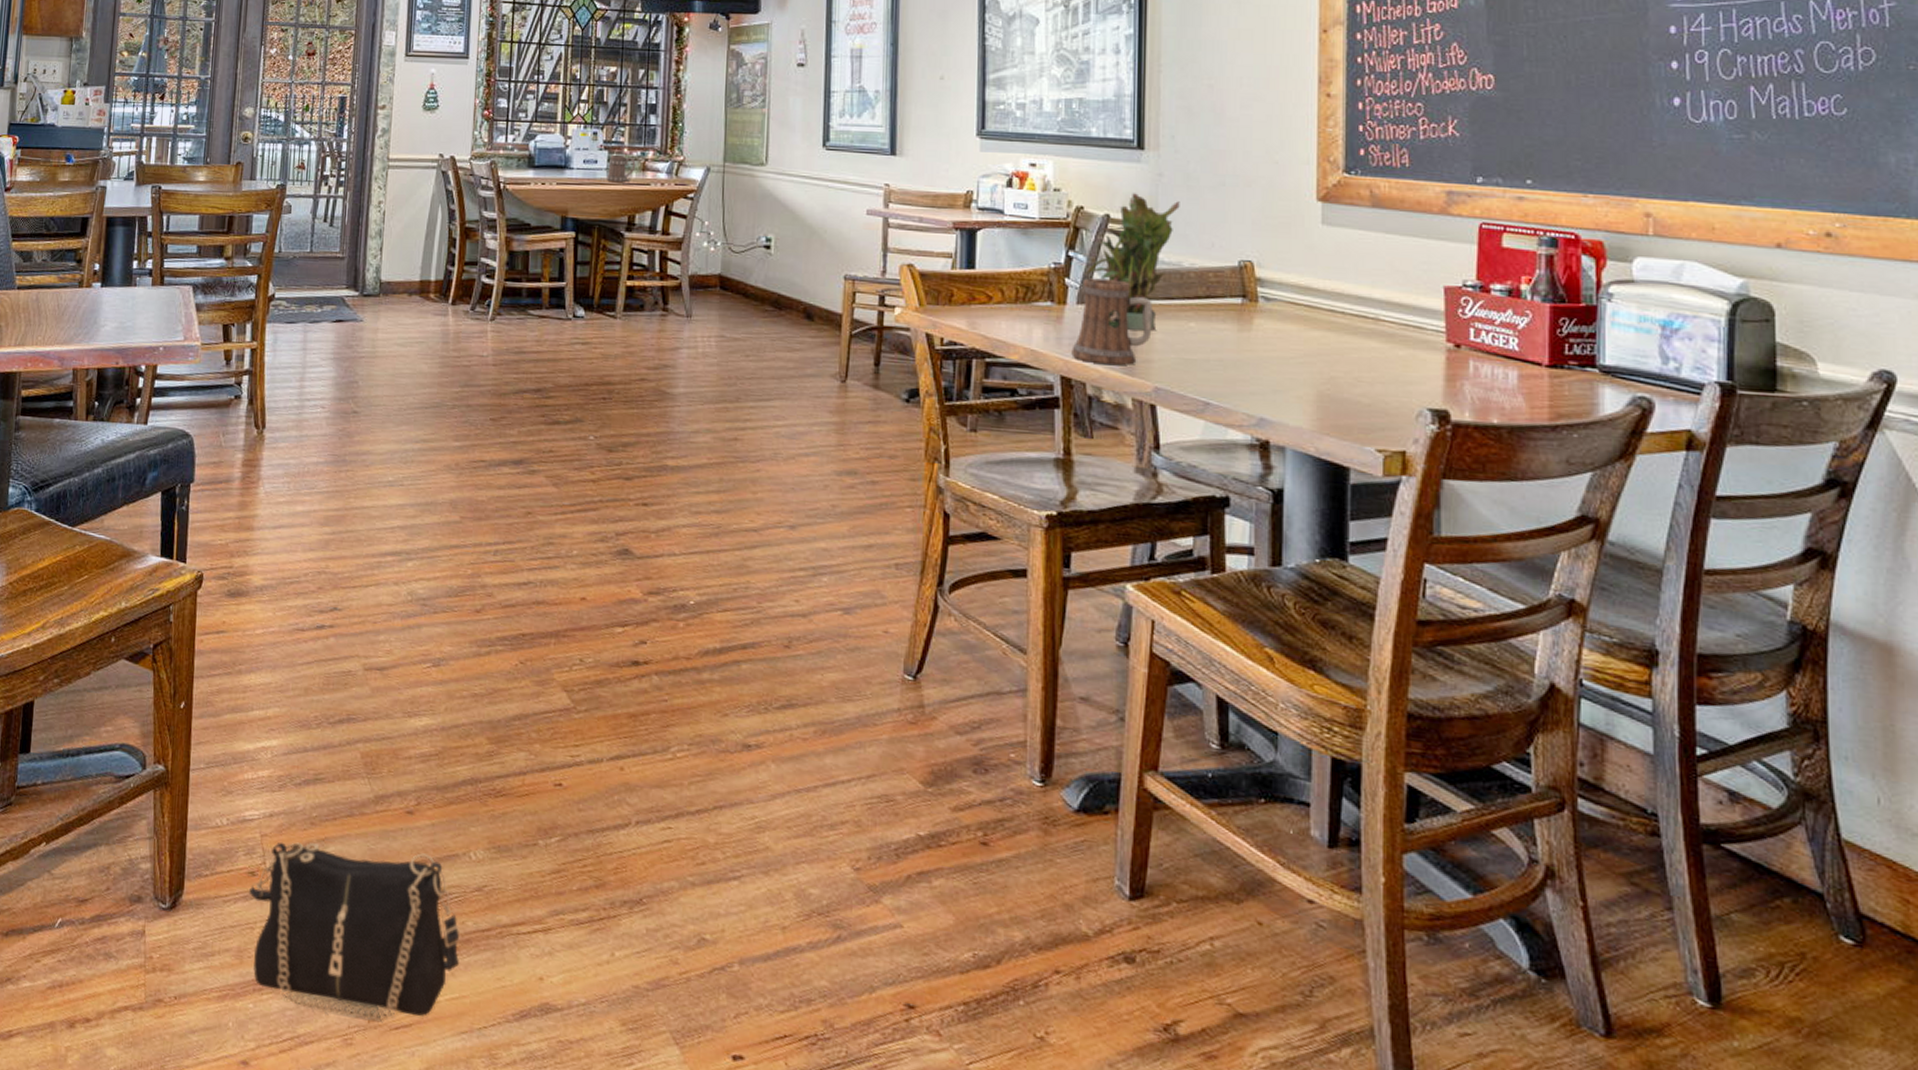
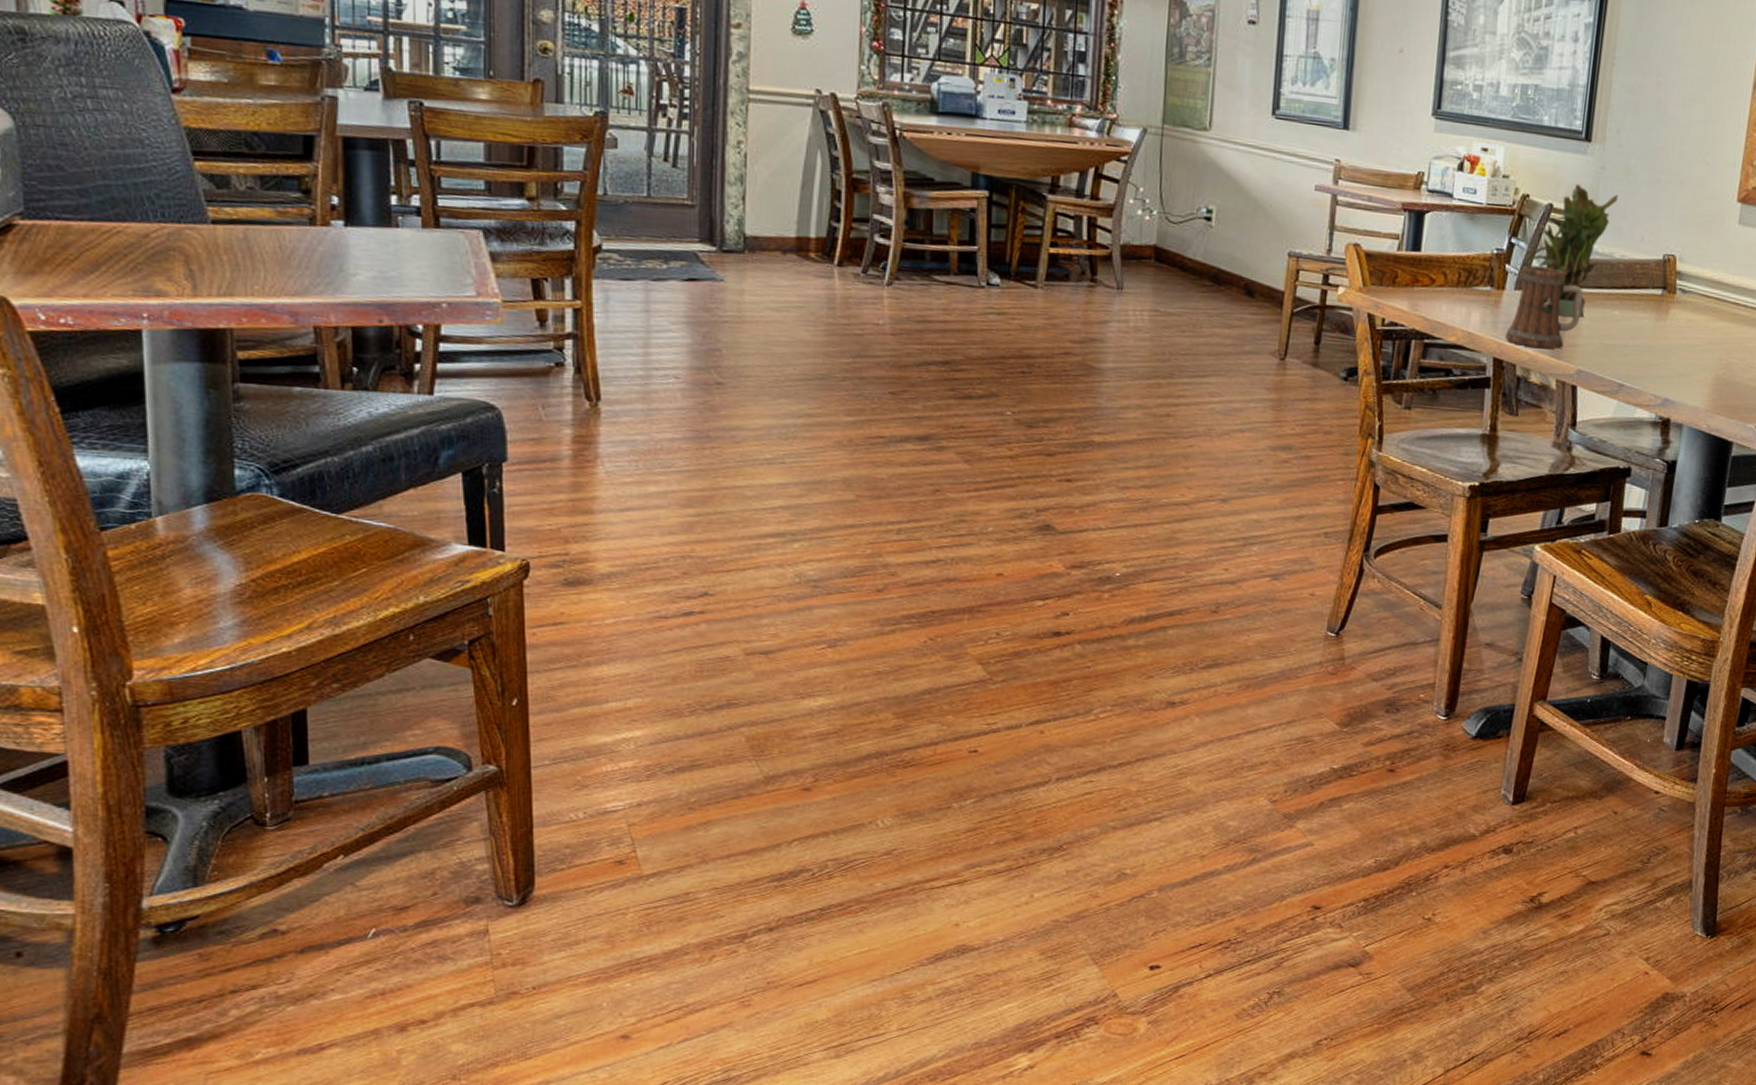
handbag: present [248,841,460,1021] -> none [616,826,869,981]
beer mug: present [606,154,636,183] -> none [1026,105,1061,139]

